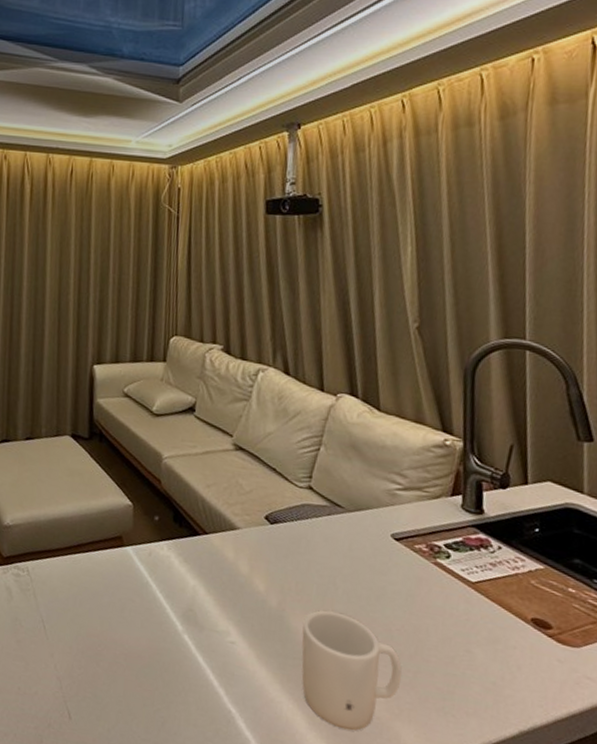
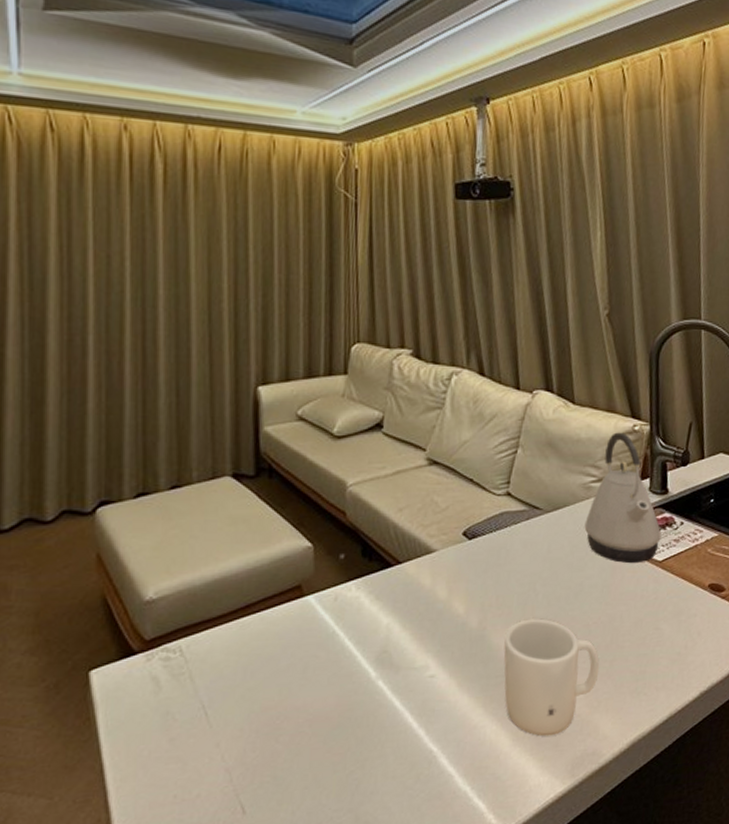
kettle: none [388,444,475,580] -> present [584,432,662,564]

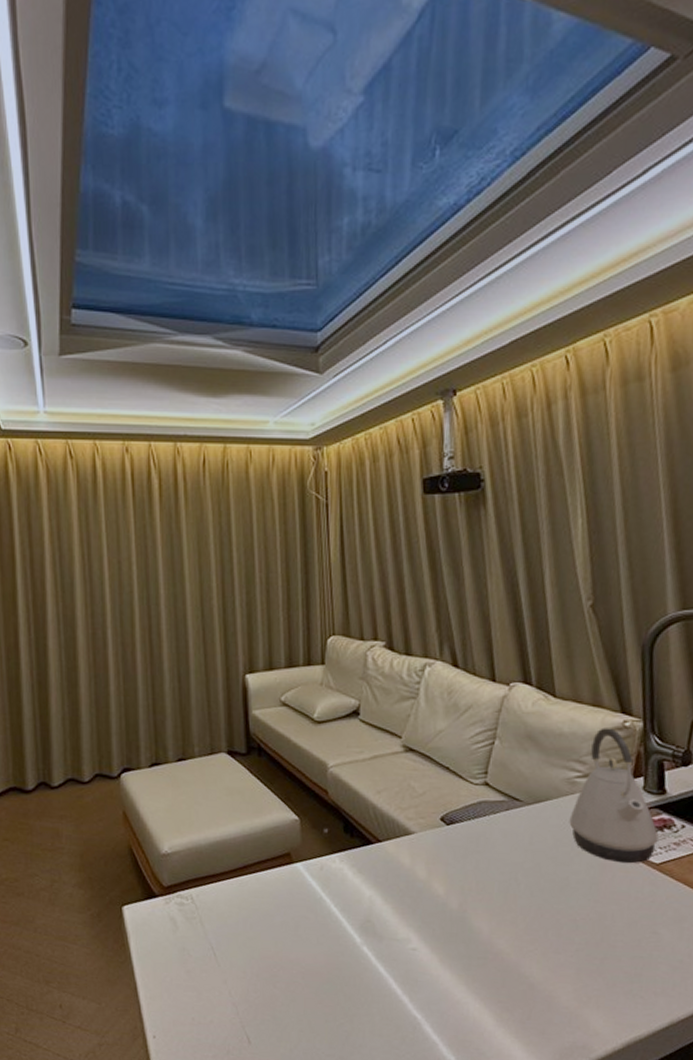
mug: present [504,618,600,736] -> none [485,907,589,1023]

